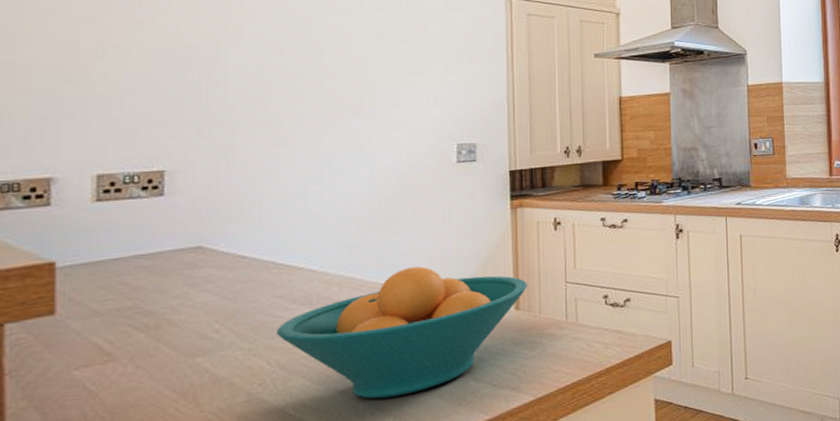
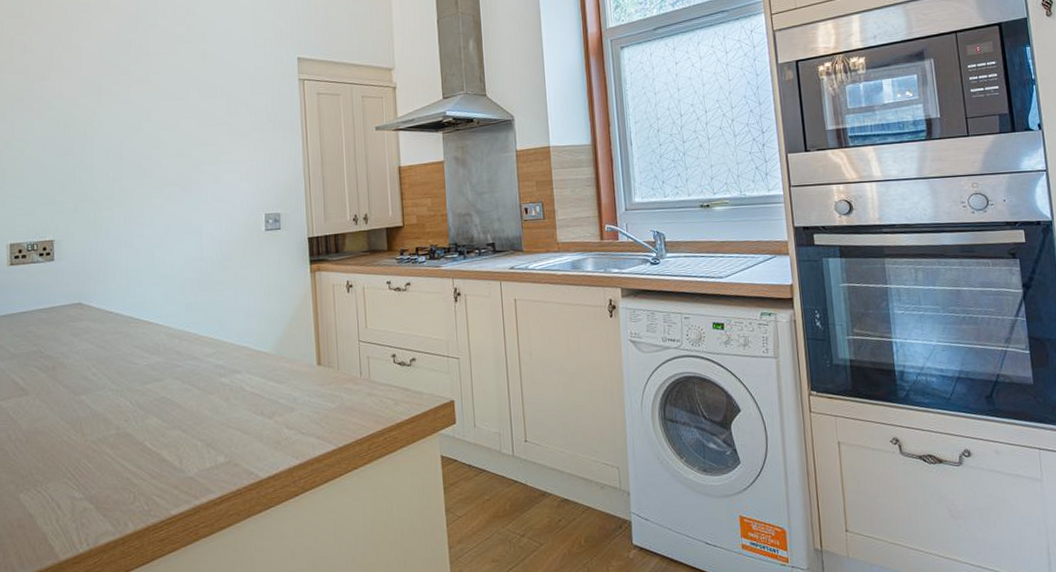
fruit bowl: present [276,266,527,399] -> none [135,323,326,439]

